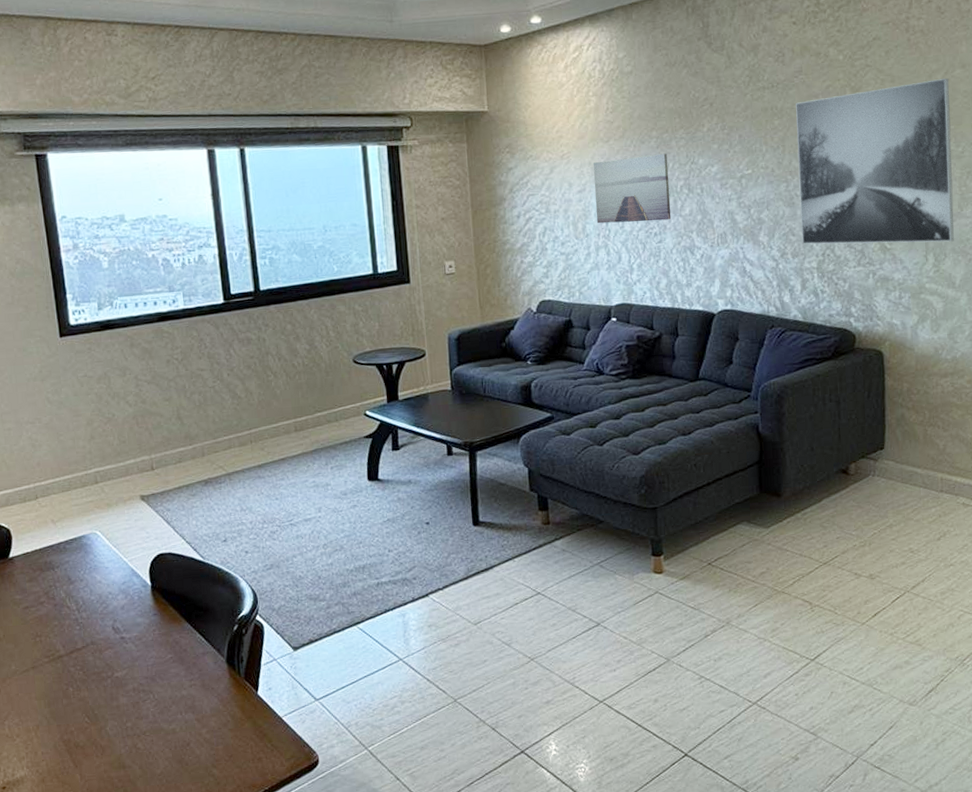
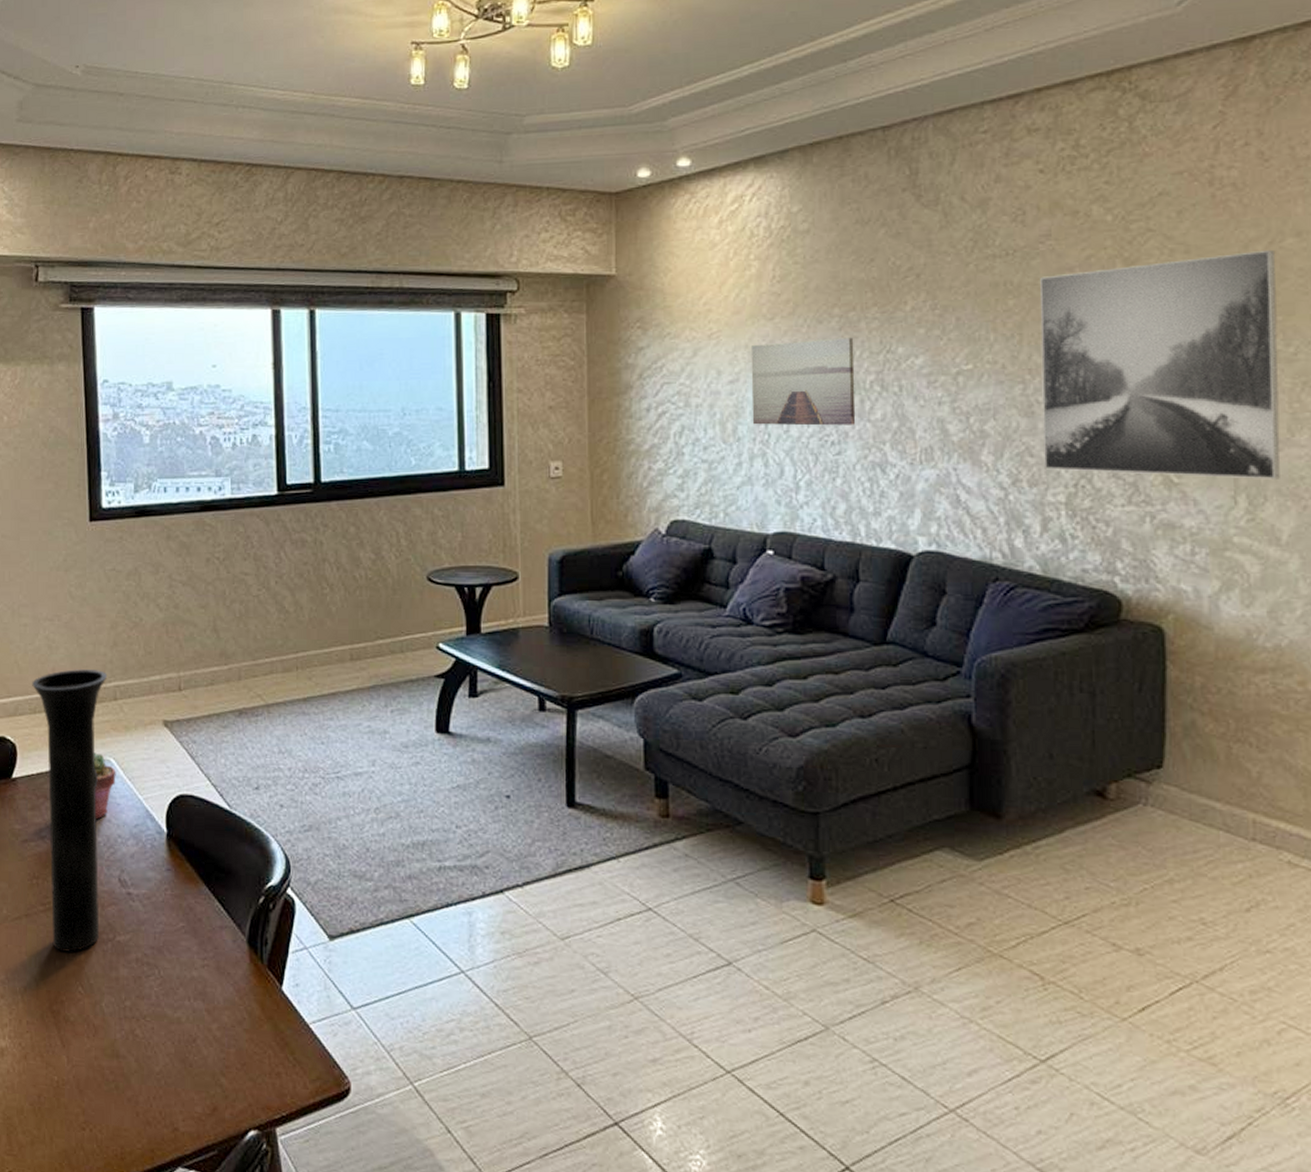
vase: none [20,460,100,692] -> present [32,668,108,952]
potted succulent: none [82,528,103,583] -> present [94,752,116,820]

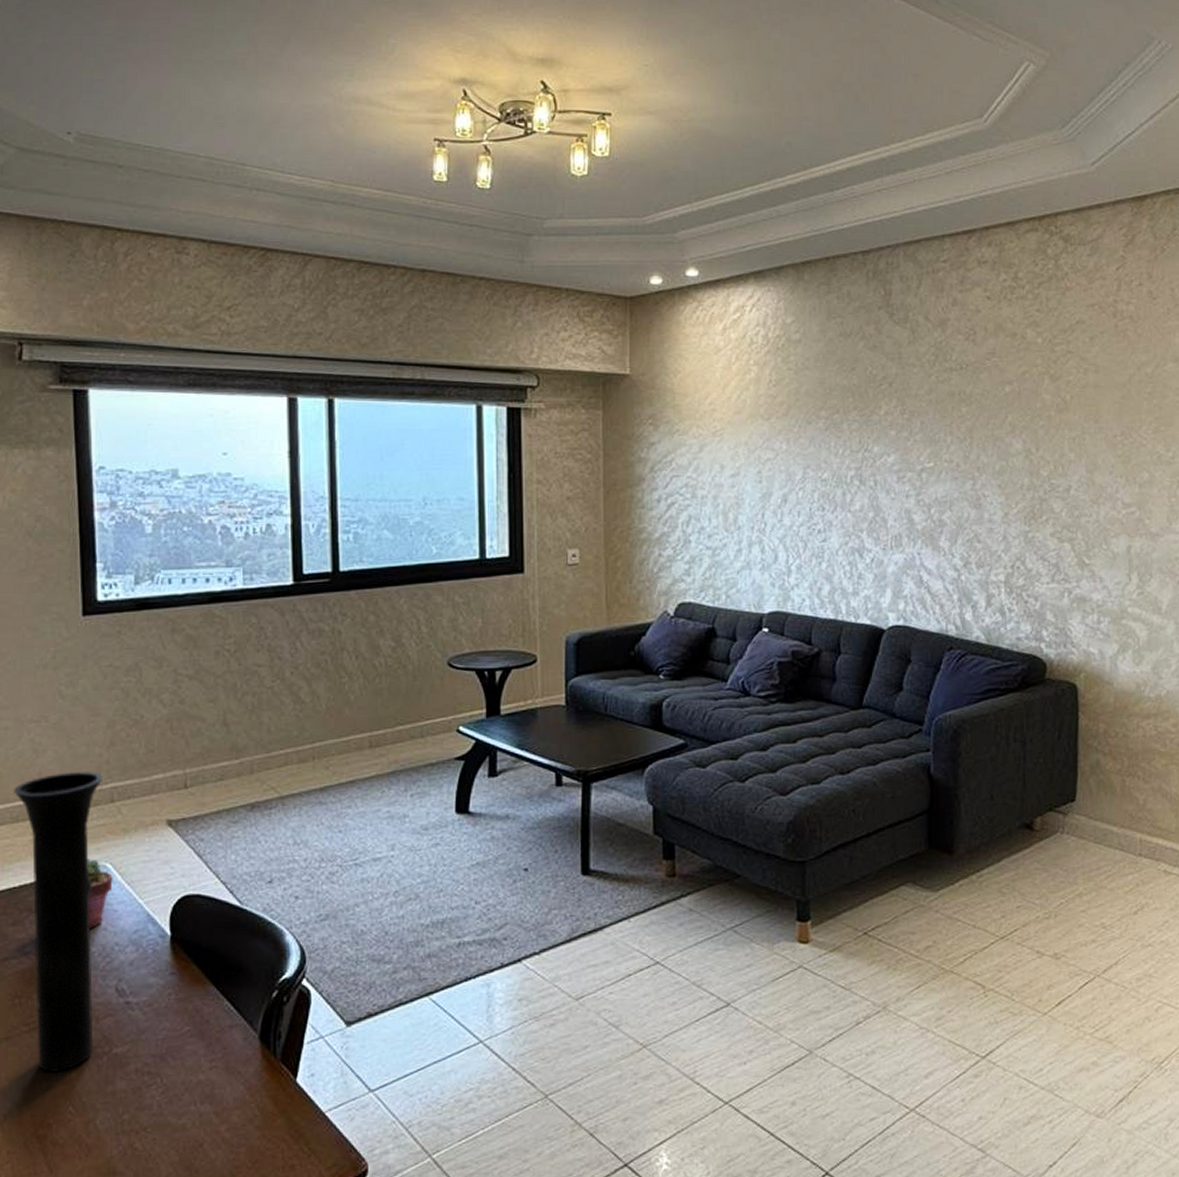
wall art: present [750,337,856,426] -> none [750,437,839,516]
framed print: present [1040,249,1280,479] -> none [986,372,1162,560]

